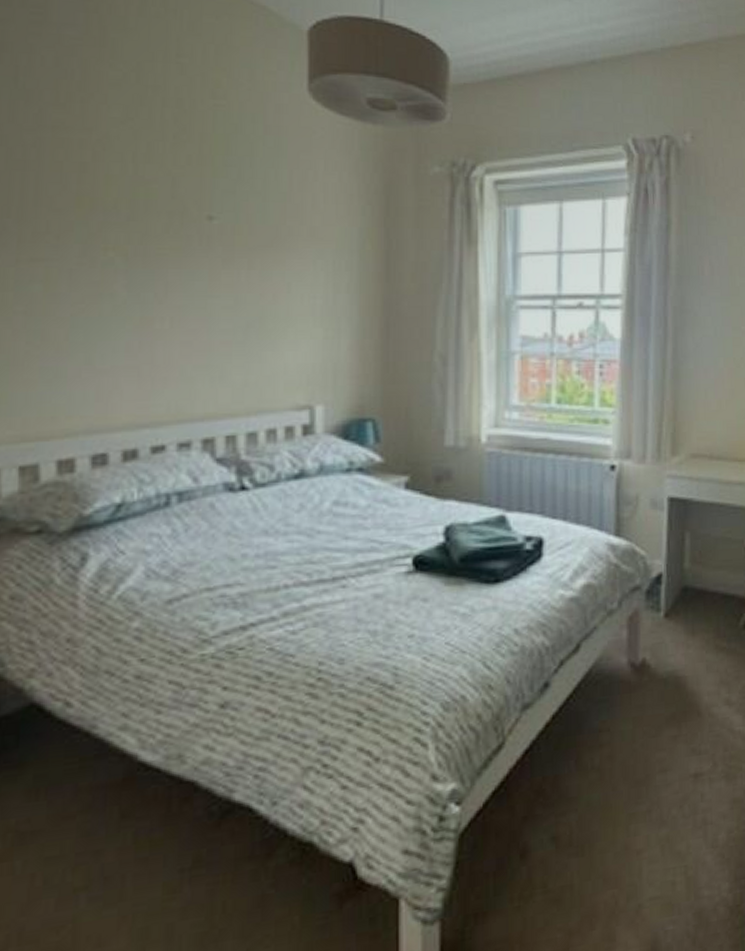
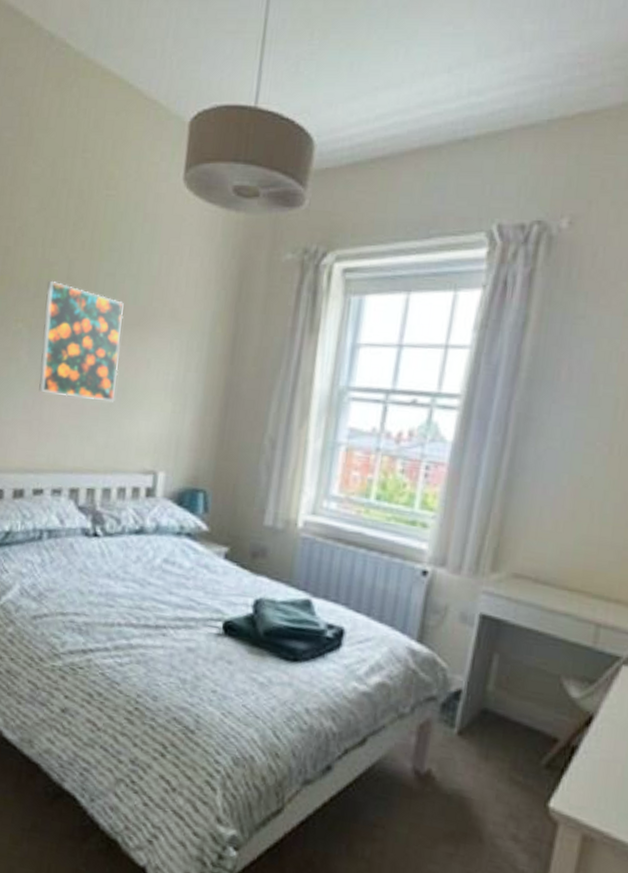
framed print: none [144,200,252,334] -> present [38,280,124,402]

